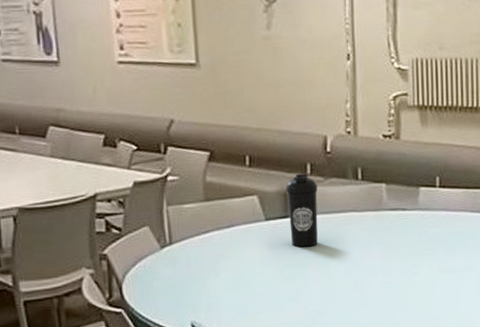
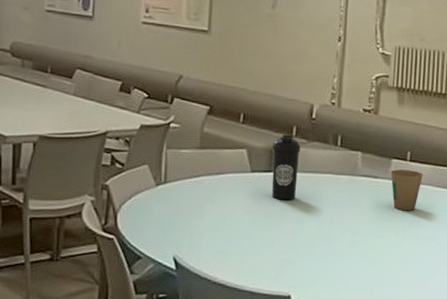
paper cup: none [420,197,455,243] -> present [391,169,423,211]

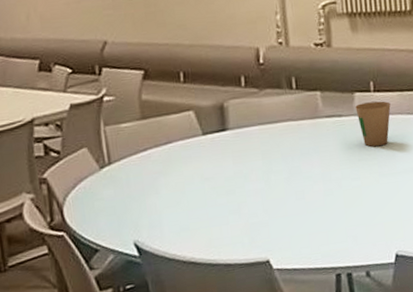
water bottle: present [272,134,301,201] -> none [222,86,256,160]

